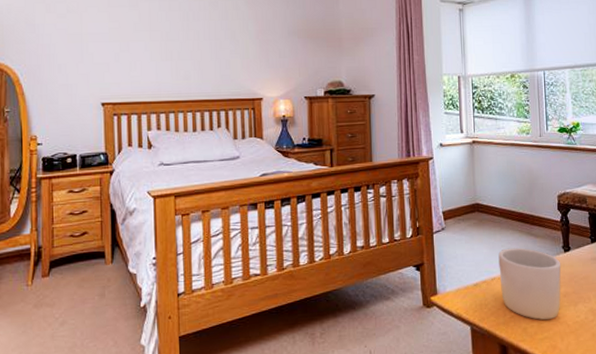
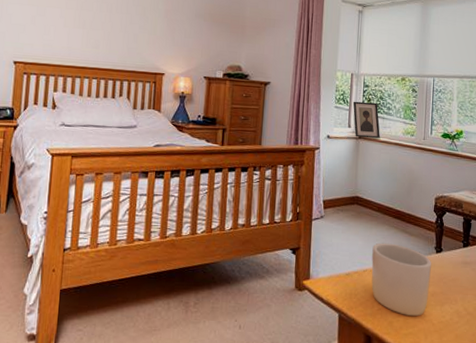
picture frame: none [462,104,494,142] -> present [352,101,380,139]

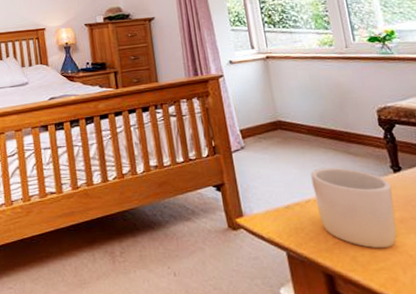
picture frame: present [352,101,380,139] -> none [250,18,292,58]

